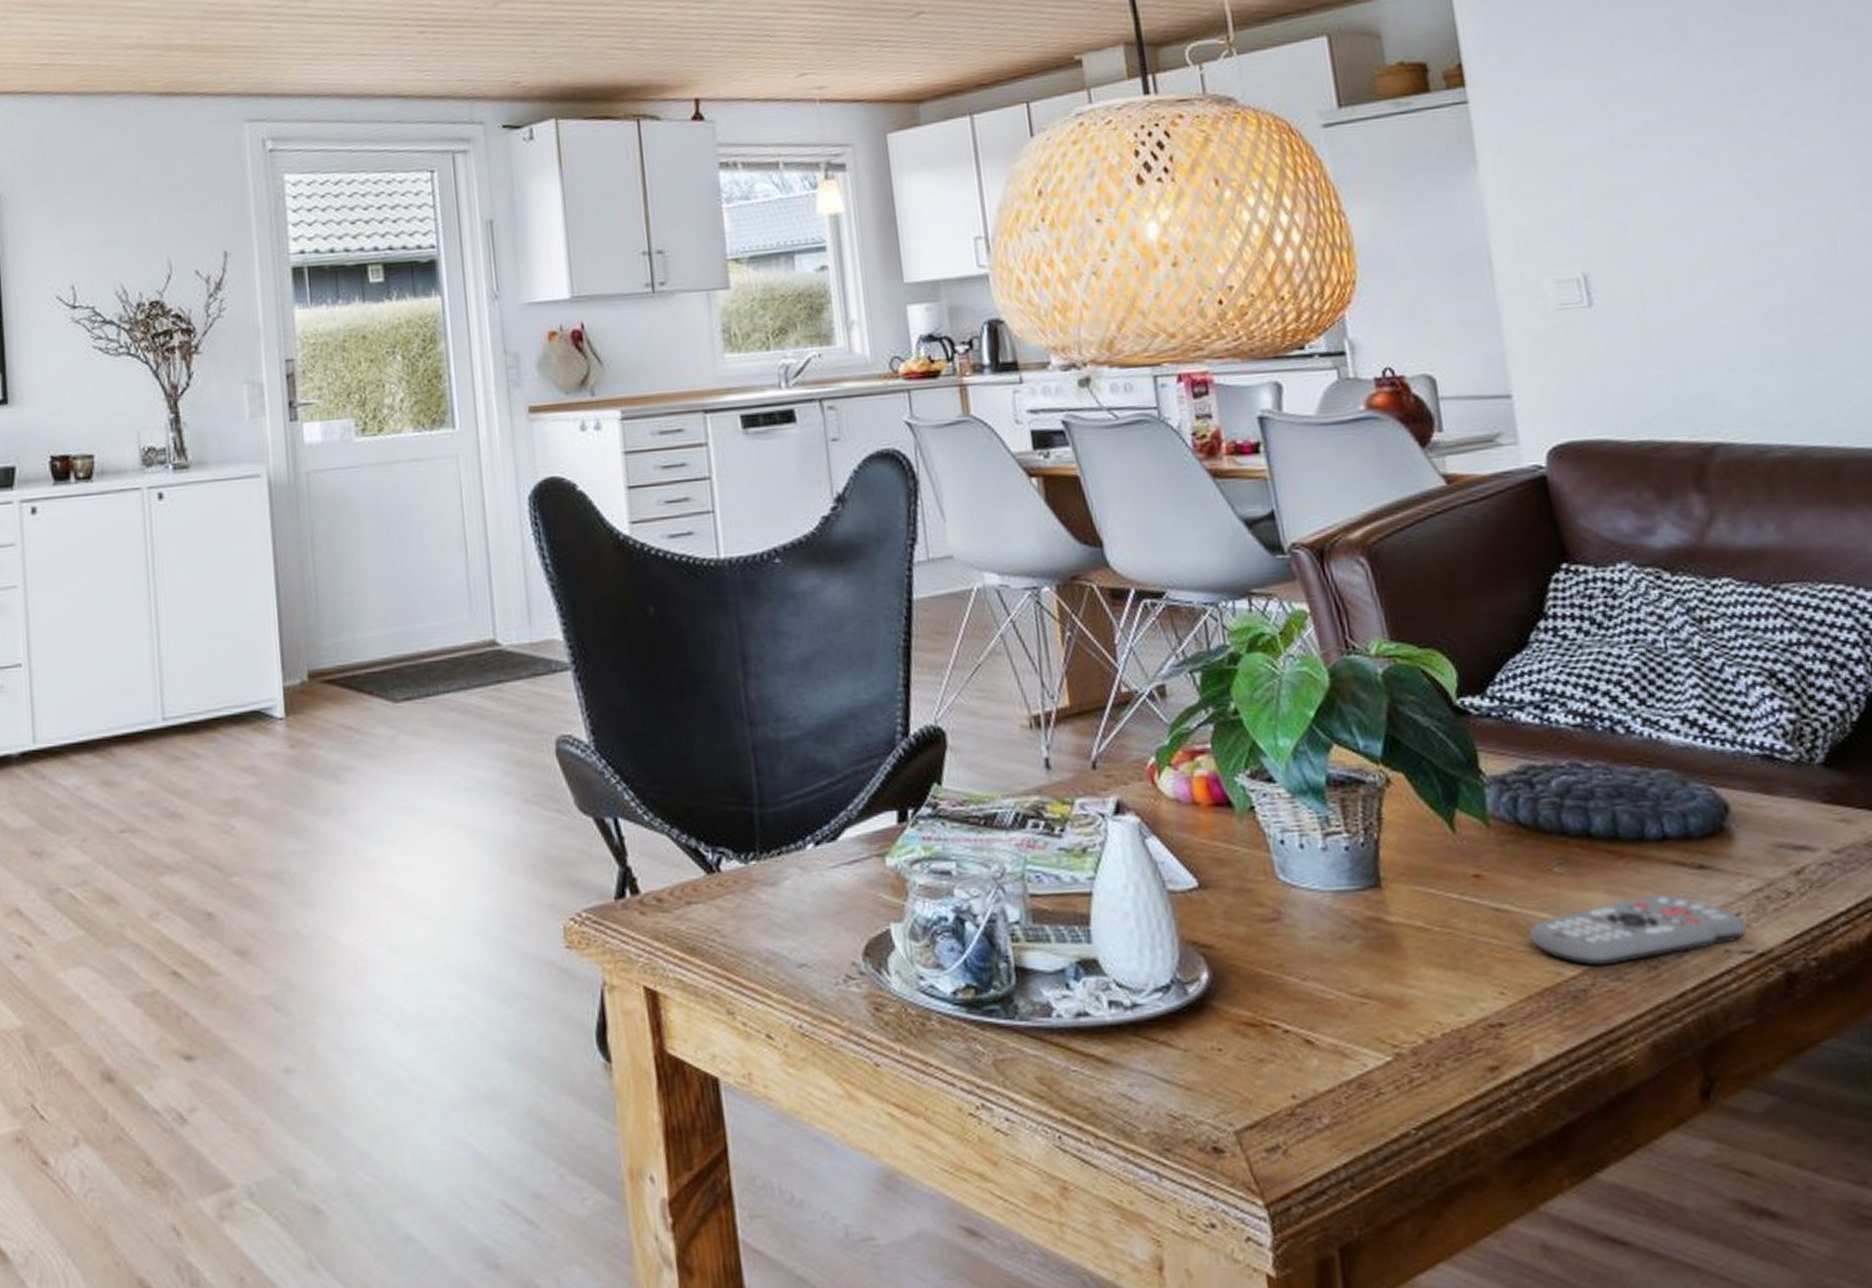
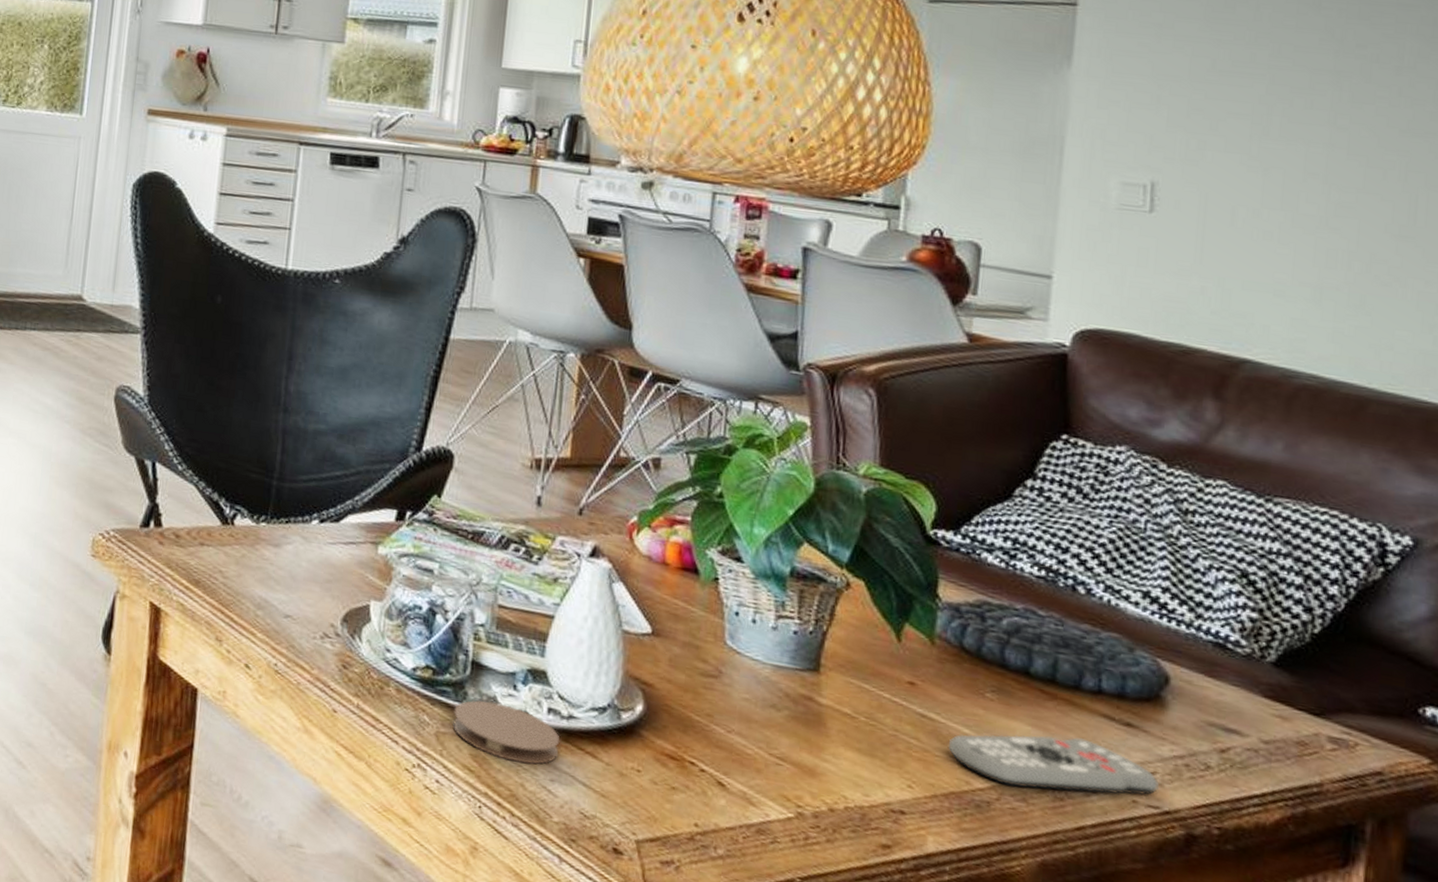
coaster: none [1007,1009,1132,1075] -> present [452,700,560,765]

